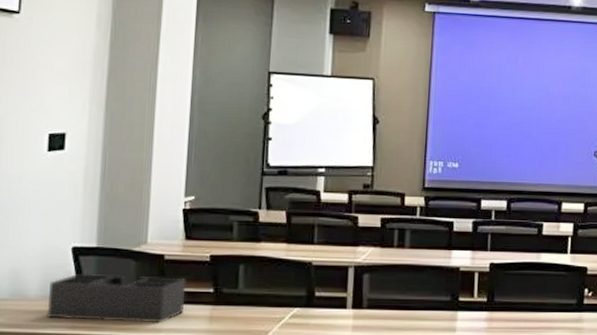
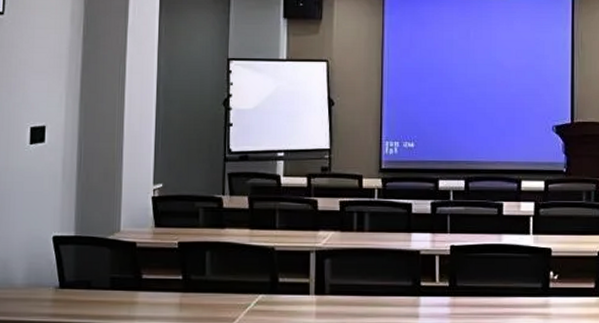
desk organizer: present [46,273,186,323] -> none [31,262,157,311]

